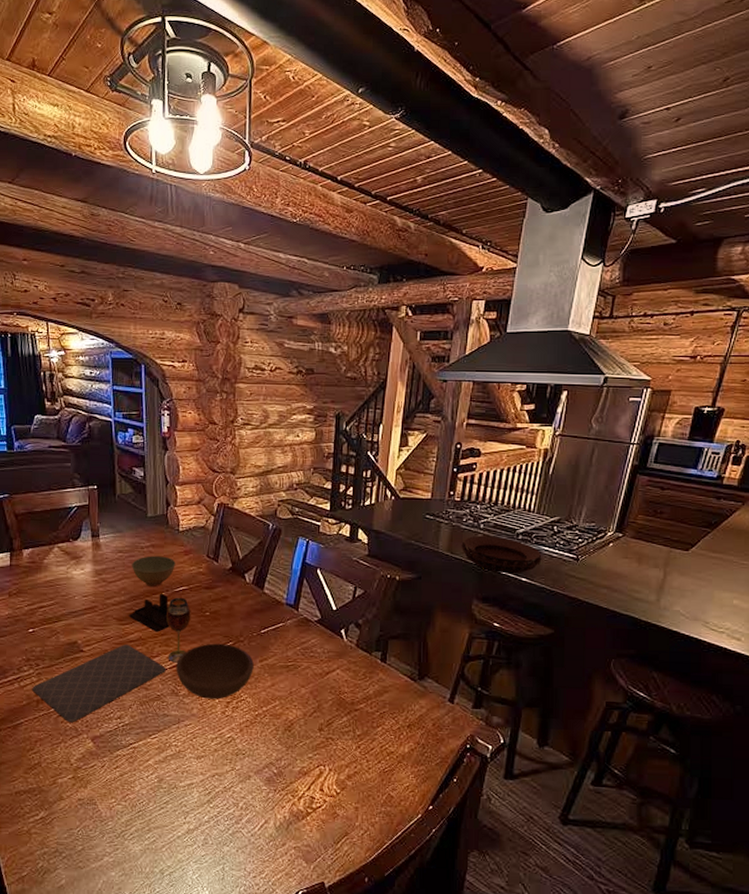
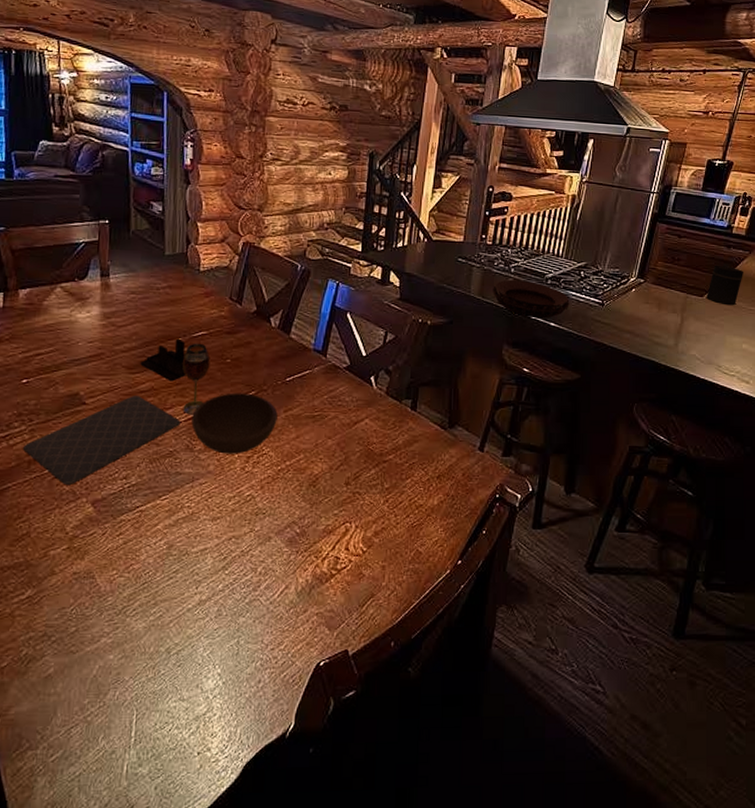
bowl: present [132,555,176,588] -> none [145,297,195,333]
cylinder: none [692,517,736,560] -> present [706,265,744,306]

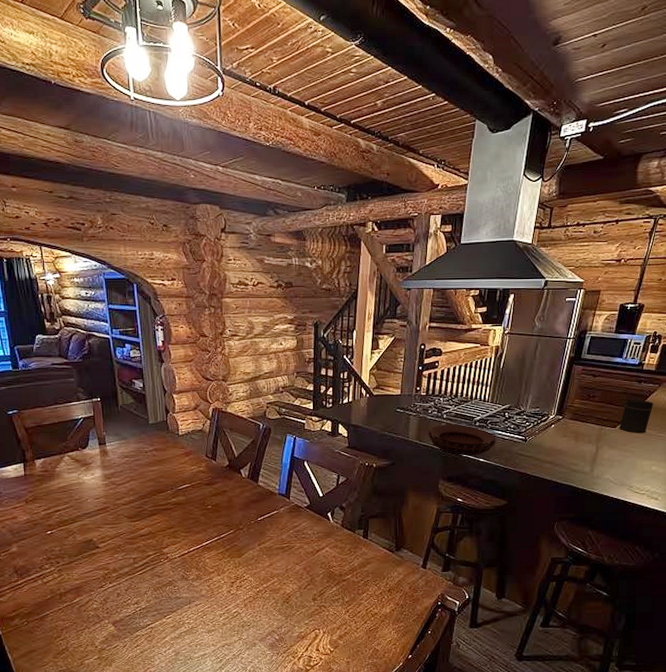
placemat: present [23,396,181,484] -> none [55,539,176,610]
napkin holder: present [140,338,186,380] -> none [138,491,175,525]
wineglass: present [182,343,211,415] -> none [172,494,195,552]
bowl: present [191,393,278,454] -> none [184,532,253,581]

